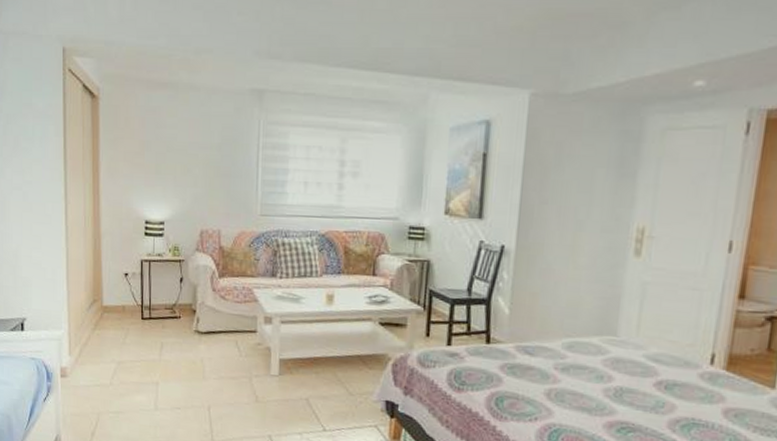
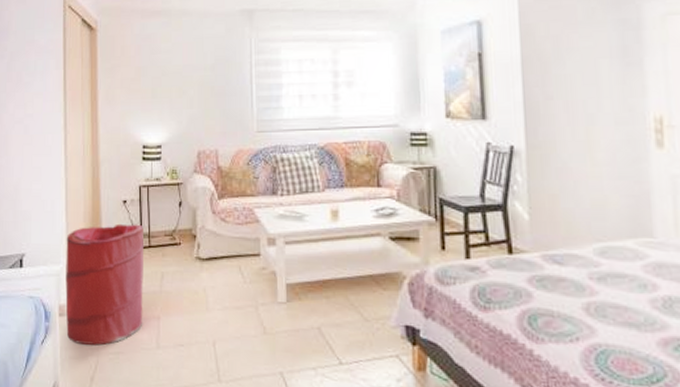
laundry hamper: none [67,295,144,405] -> present [65,223,143,345]

